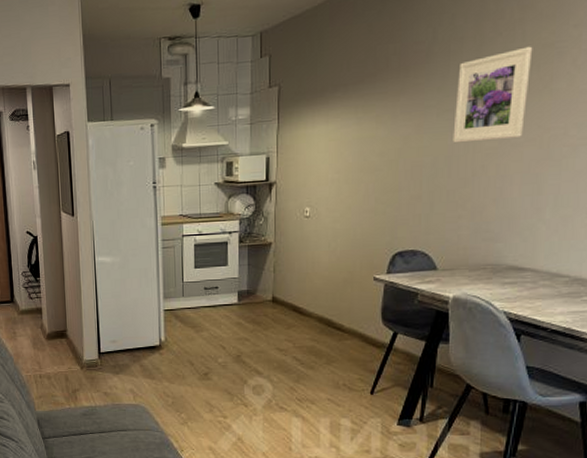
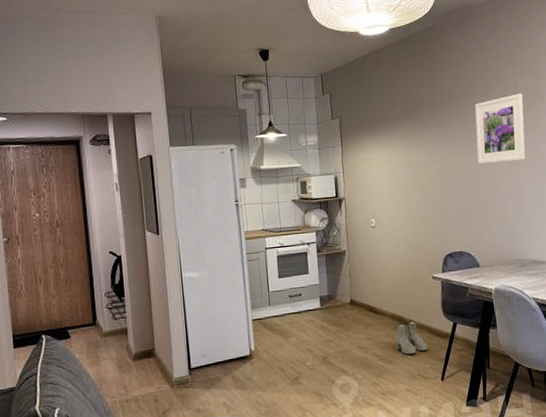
boots: none [320,325,358,362] -> present [395,320,428,355]

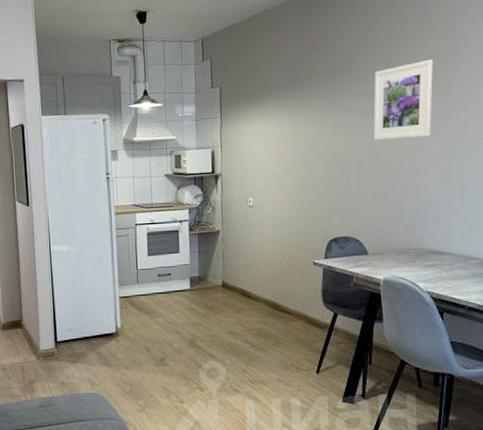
boots: present [395,320,428,355] -> none [268,307,304,343]

